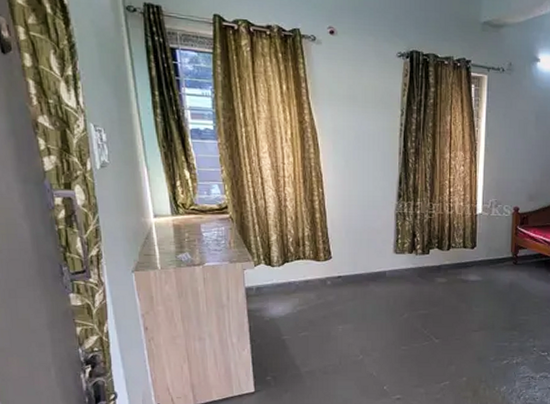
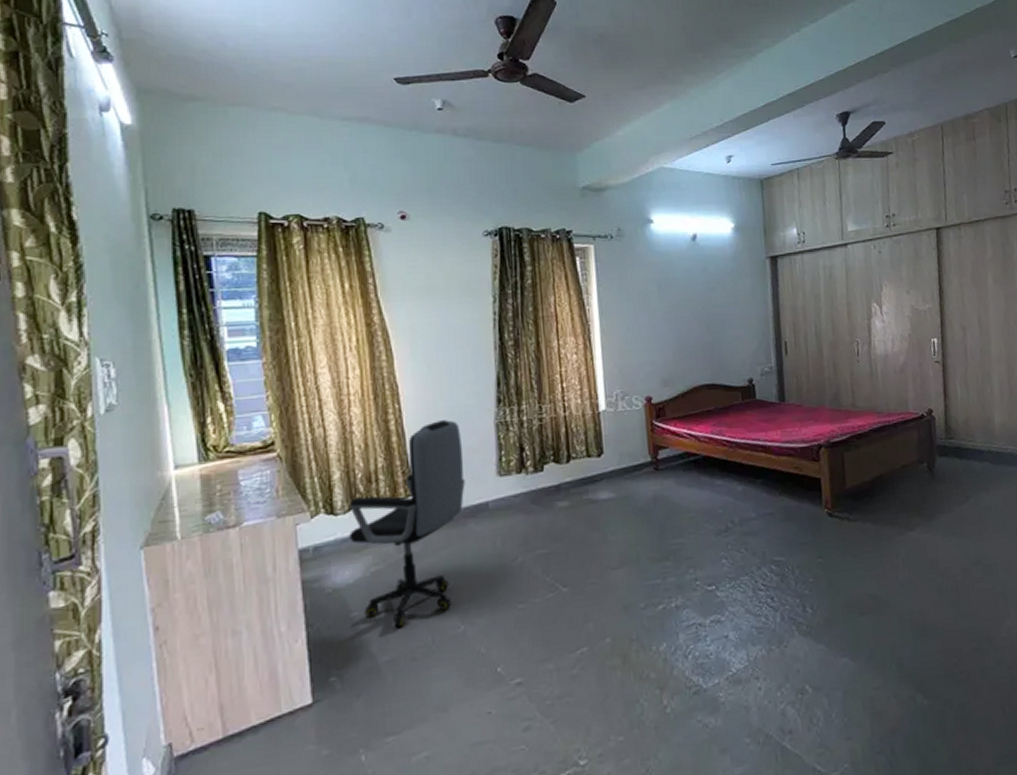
office chair: none [282,205,370,351] -> present [349,420,465,628]

